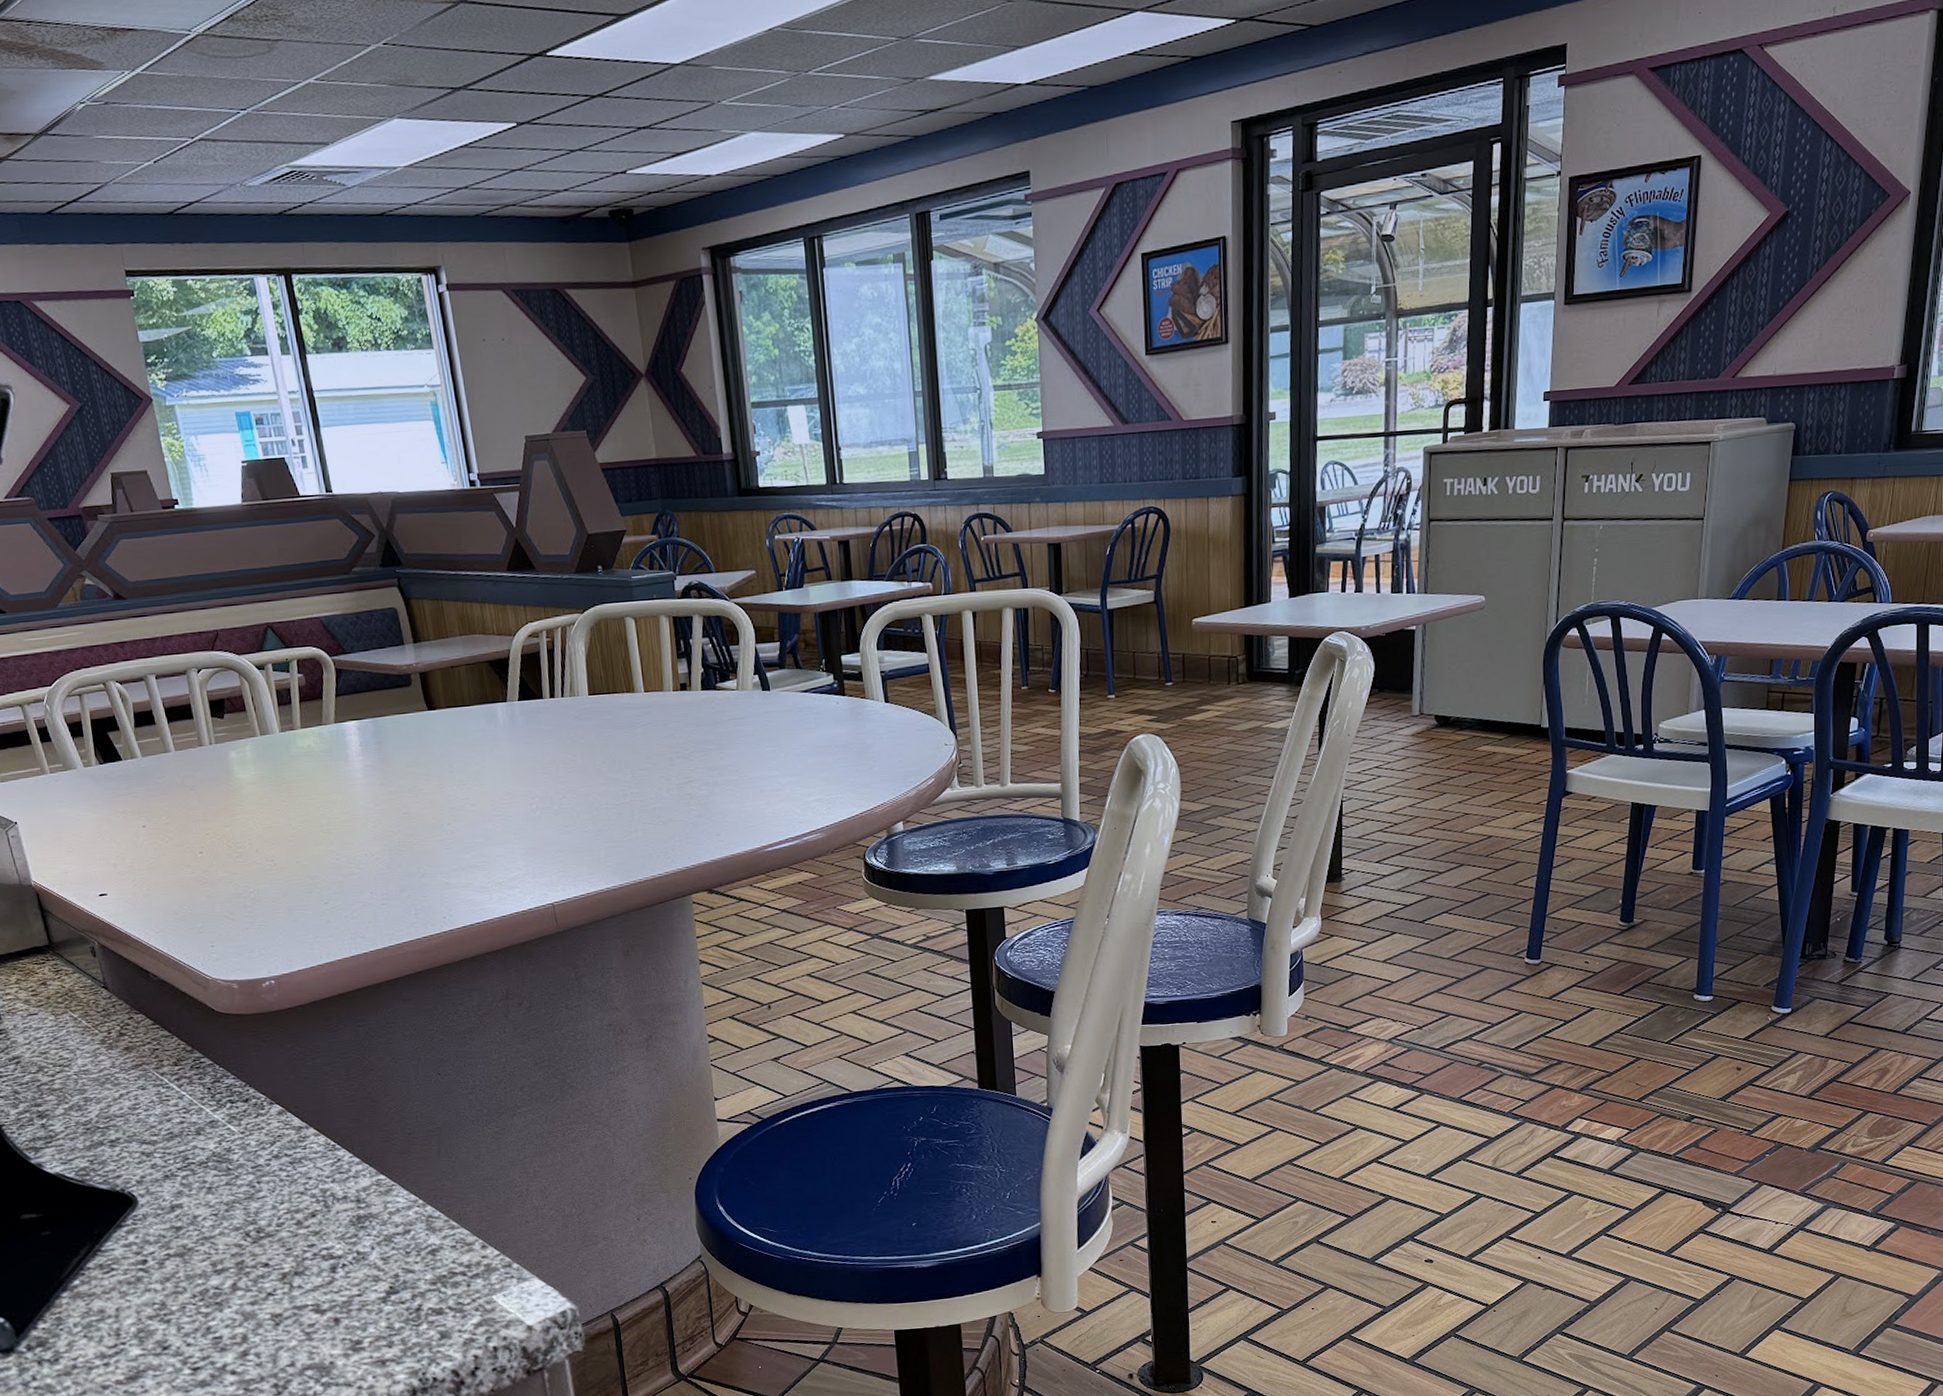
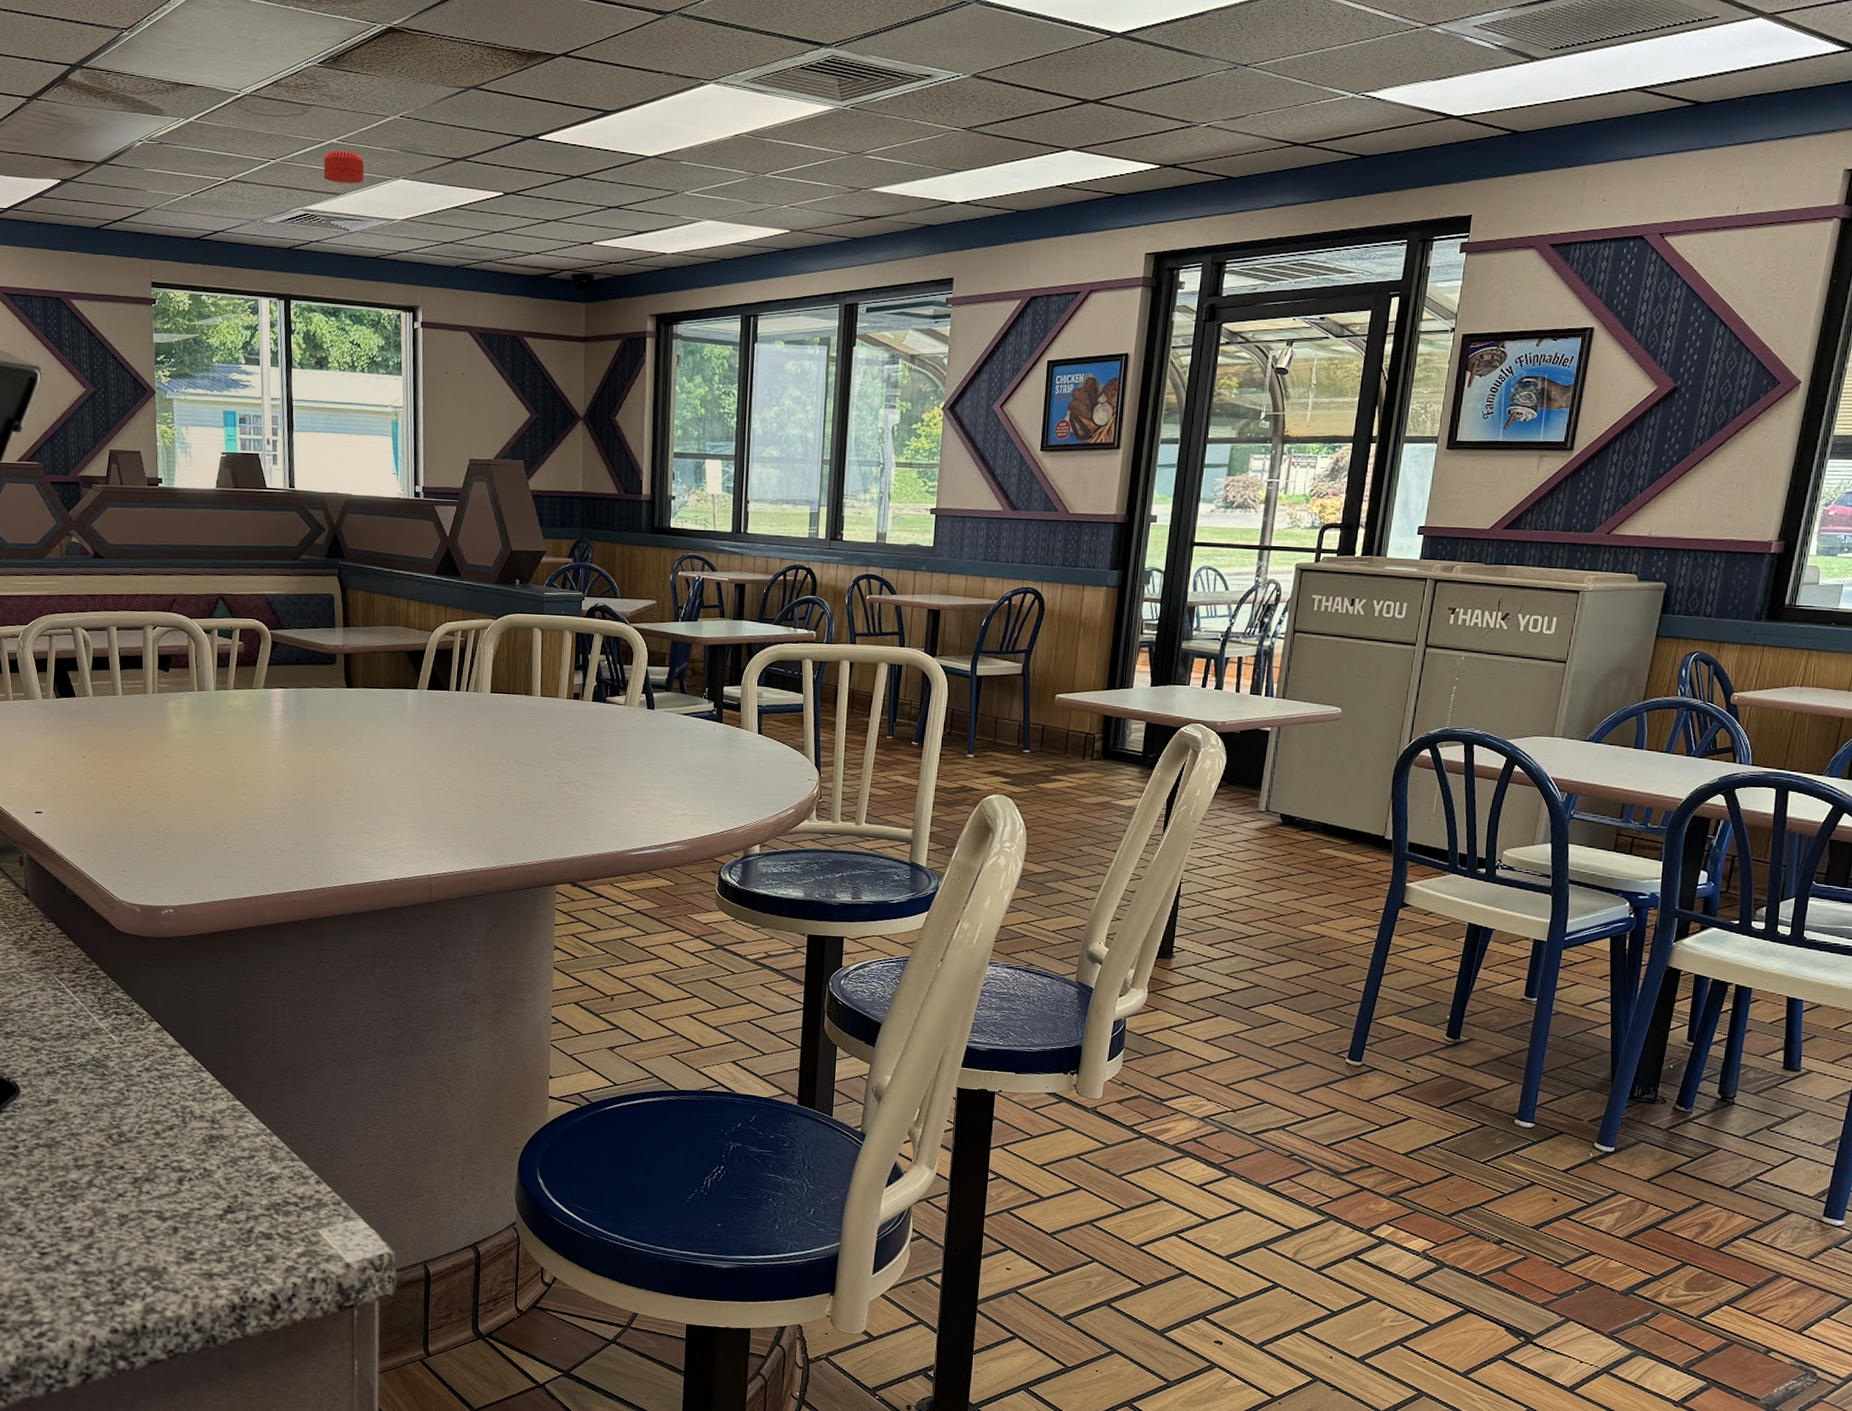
smoke detector: none [302,91,354,131] -> present [323,150,364,183]

